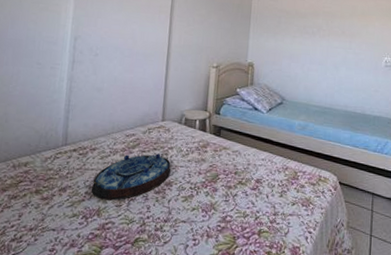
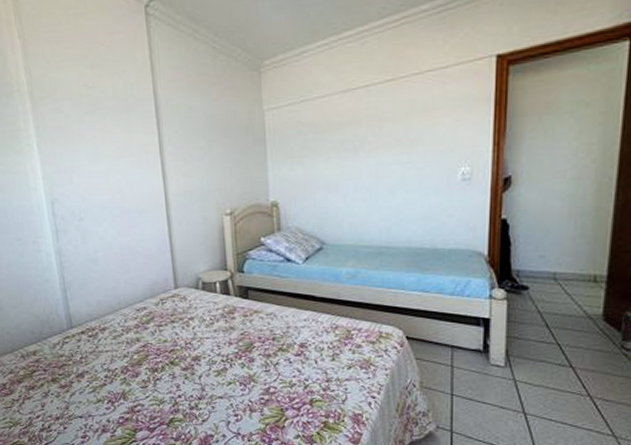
serving tray: present [91,153,171,201] -> none [110,325,197,382]

